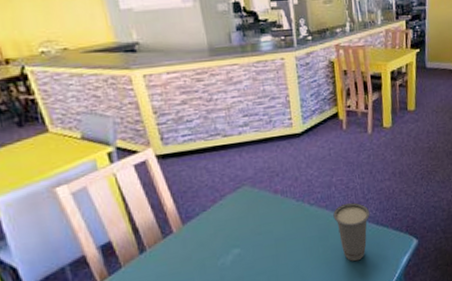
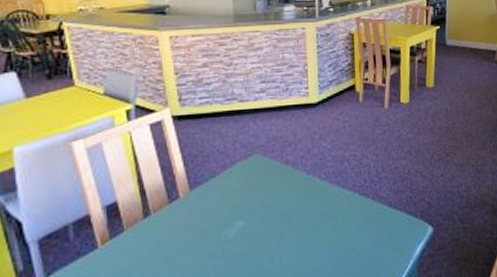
cup: present [333,202,370,262] -> none [344,180,383,247]

